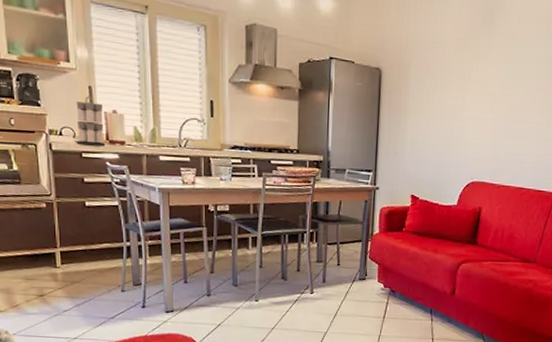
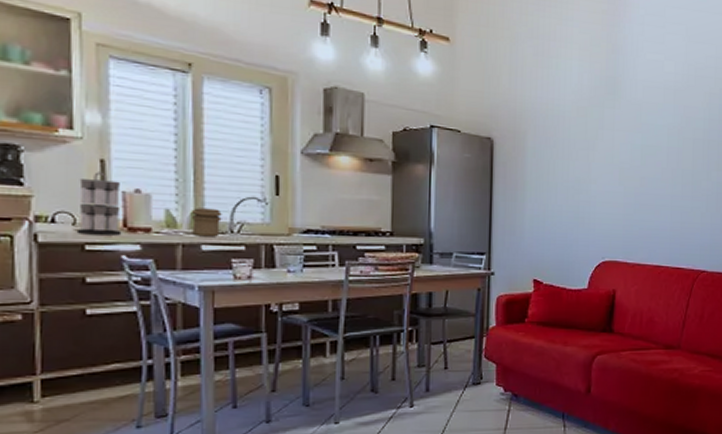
jar: none [152,126,173,150] -> present [192,208,222,237]

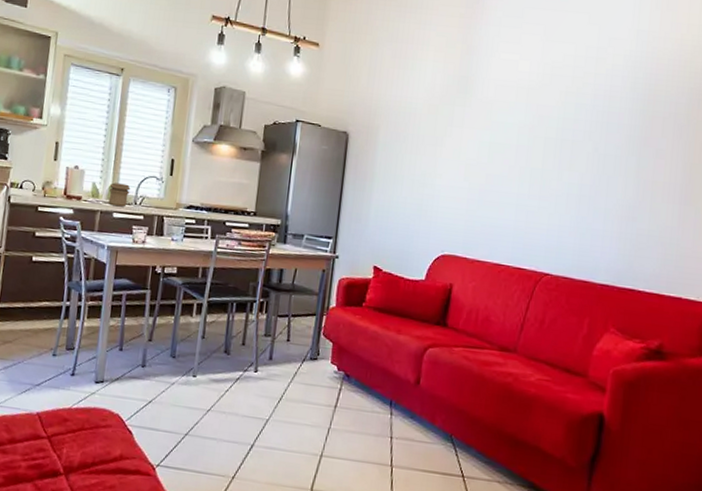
spice rack: present [76,171,122,237] -> none [34,151,66,202]

